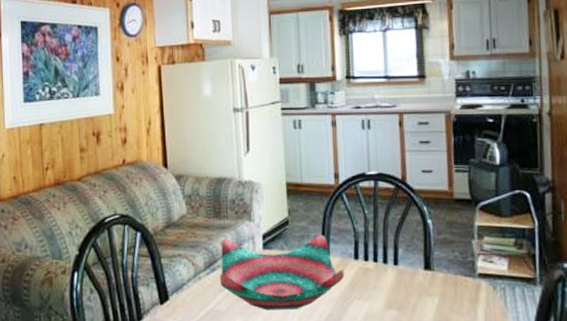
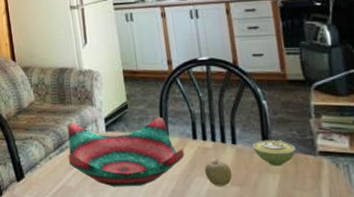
fruit: none [363,280,392,310] -> present [204,158,233,187]
sugar bowl: none [414,261,456,289] -> present [252,139,296,166]

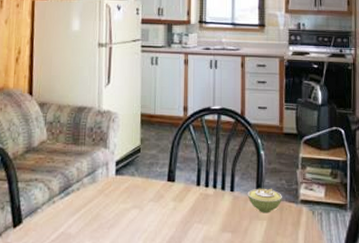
decorative bowl: present [67,117,185,187] -> none [72,162,187,234]
fruit: present [204,158,233,187] -> none [203,205,227,233]

